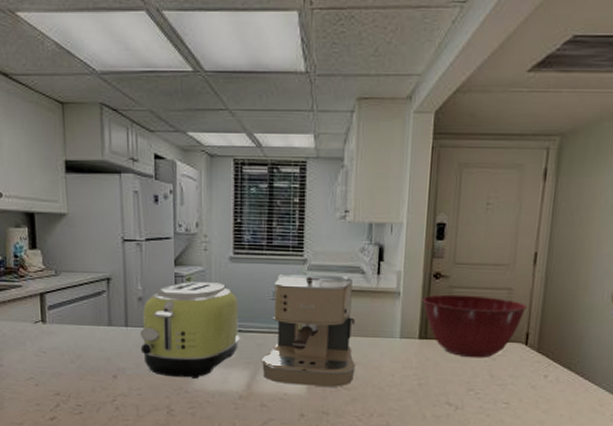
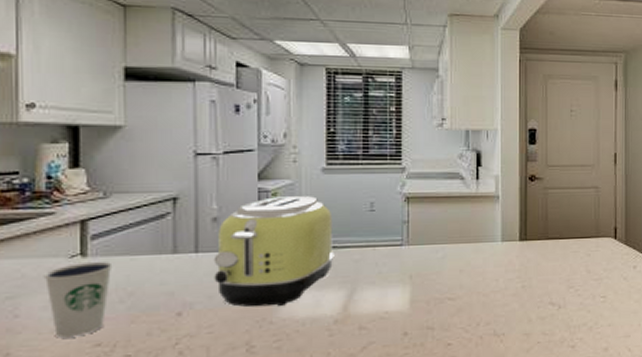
dixie cup: none [17,328,65,386] -> present [43,262,113,338]
coffee maker: present [261,273,356,387] -> none [358,182,459,301]
mixing bowl: present [422,294,527,358] -> none [520,195,613,256]

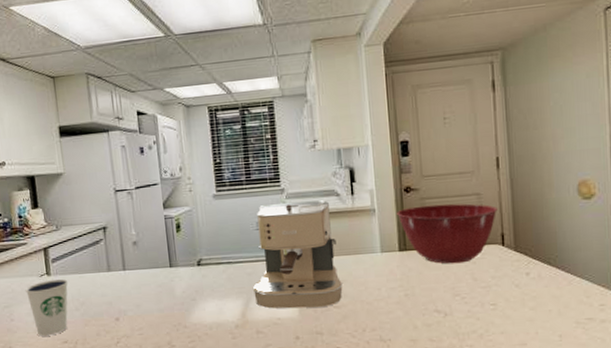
toaster: present [213,196,334,307] -> none [137,220,231,314]
coffee maker: none [358,182,459,301] -> present [252,200,343,309]
mixing bowl: none [520,195,613,256] -> present [397,203,498,264]

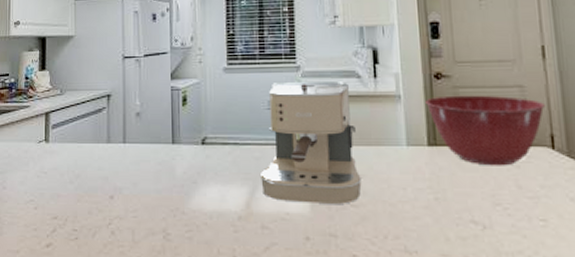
dixie cup: present [25,279,69,337] -> none [21,148,66,209]

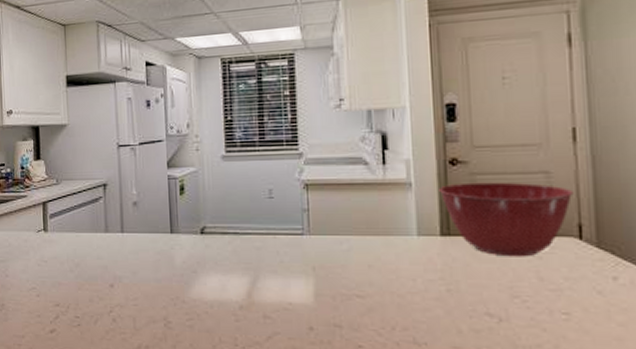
coffee maker: present [259,80,362,204] -> none [261,168,368,295]

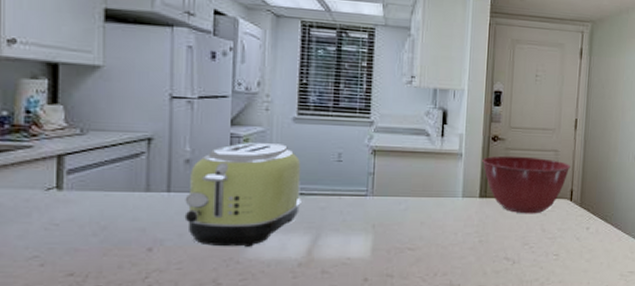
toaster: none [135,183,237,287] -> present [184,143,302,247]

